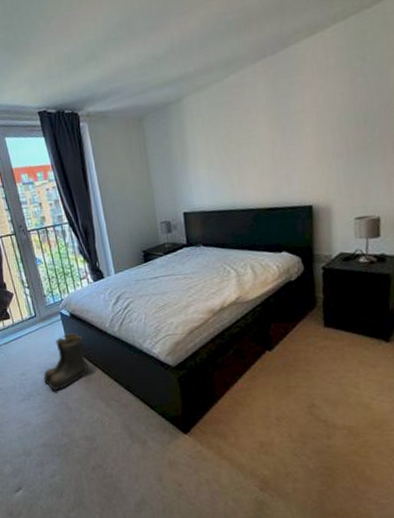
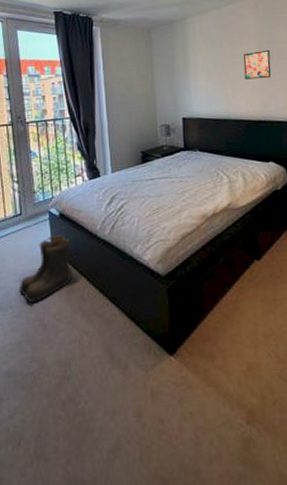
wall art: none [250,123,284,163] -> present [243,49,271,80]

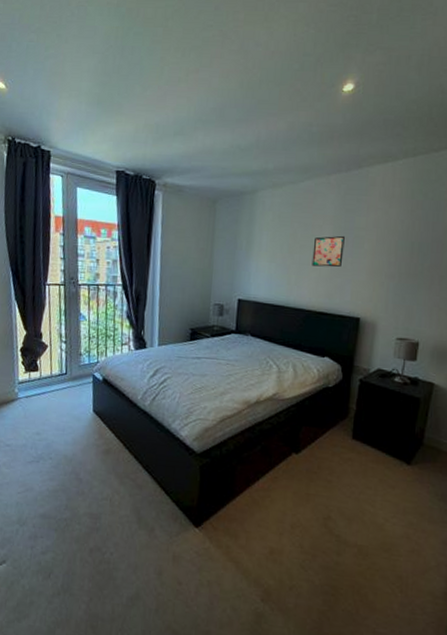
boots: present [18,235,73,304] -> none [58,398,111,458]

